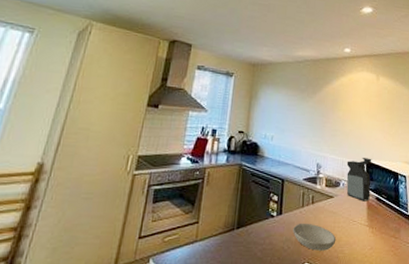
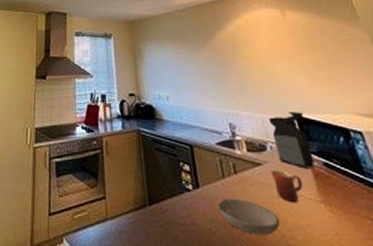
mug: none [338,202,358,226] -> present [270,171,303,202]

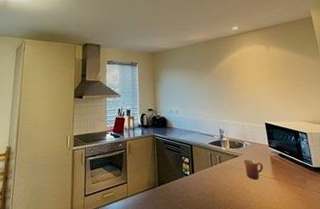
bowl: present [217,198,281,235] -> none [205,179,246,201]
coffee maker: present [268,112,315,169] -> none [247,120,273,158]

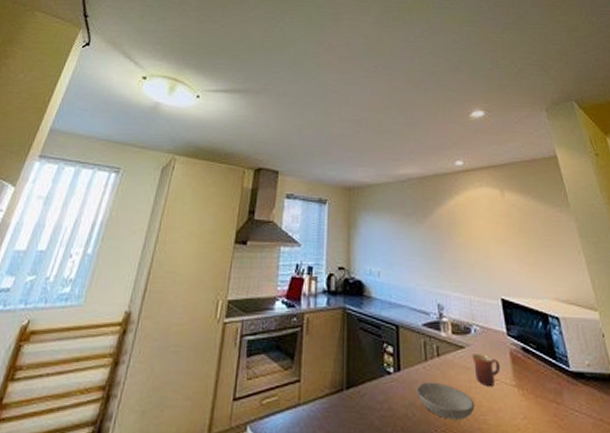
bowl: none [205,179,246,201] -> present [416,381,475,420]

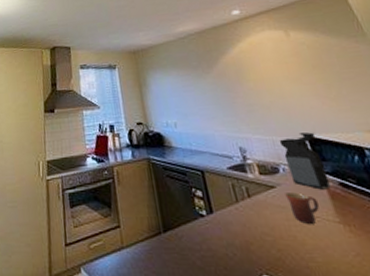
bowl: present [416,381,475,420] -> none [232,222,299,258]
coffee maker: none [476,295,514,353] -> present [279,132,331,190]

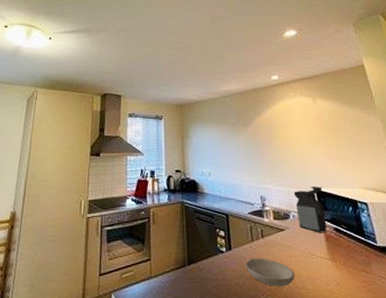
bowl: none [232,222,299,258] -> present [245,257,295,287]
mug: present [285,192,319,224] -> none [291,235,316,260]

